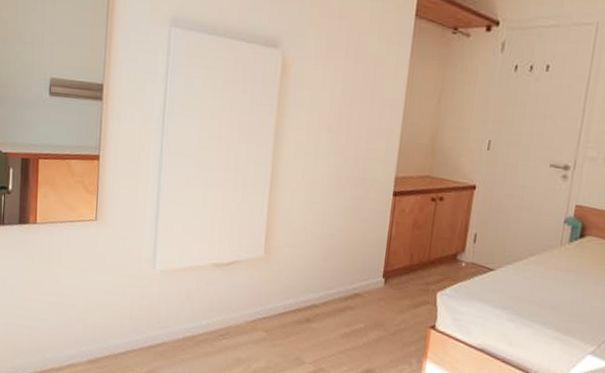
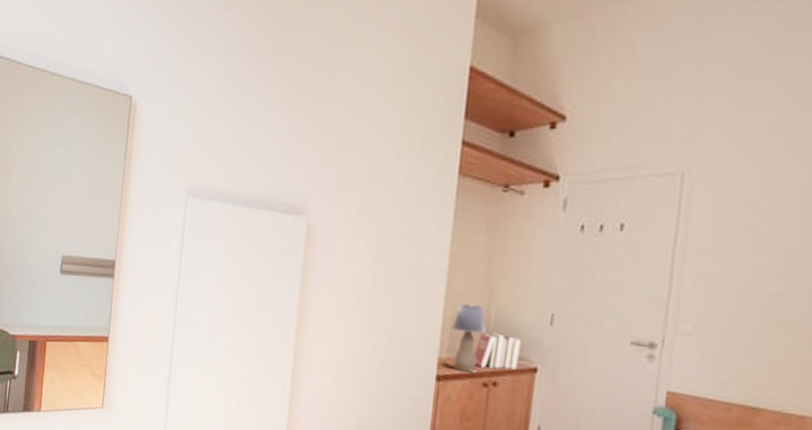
table lamp: none [407,130,436,190] -> present [451,303,487,373]
books: none [424,155,464,187] -> present [473,332,521,370]

